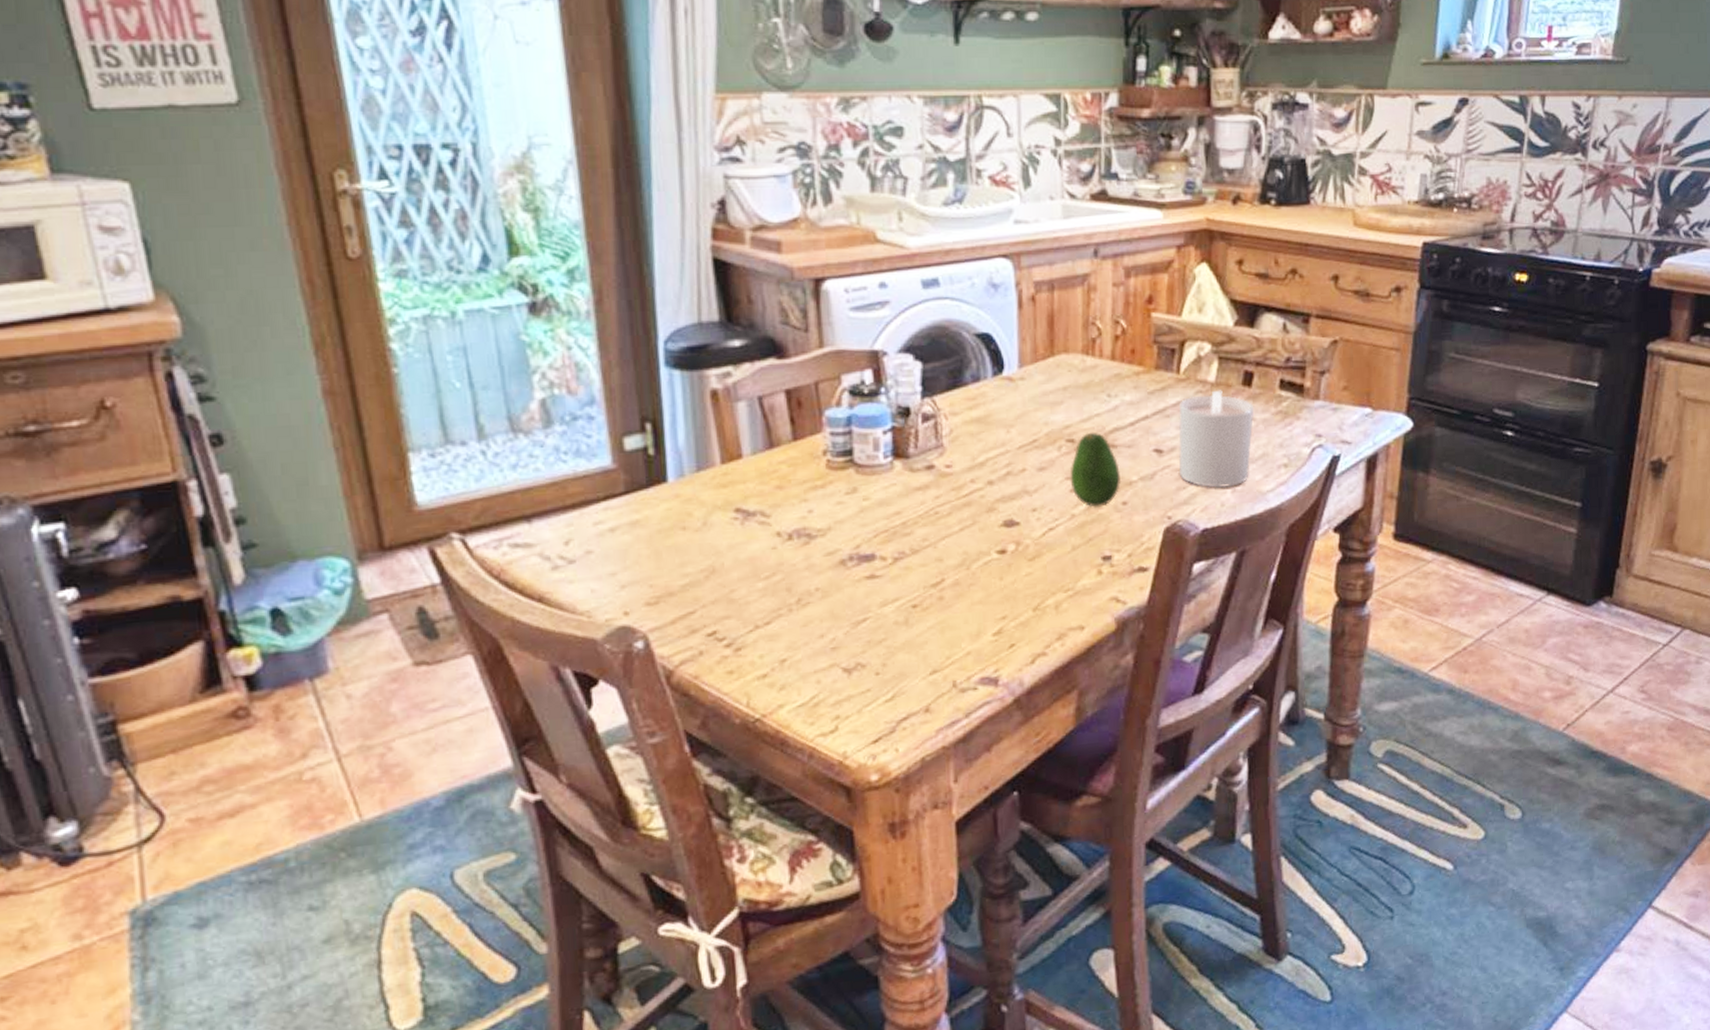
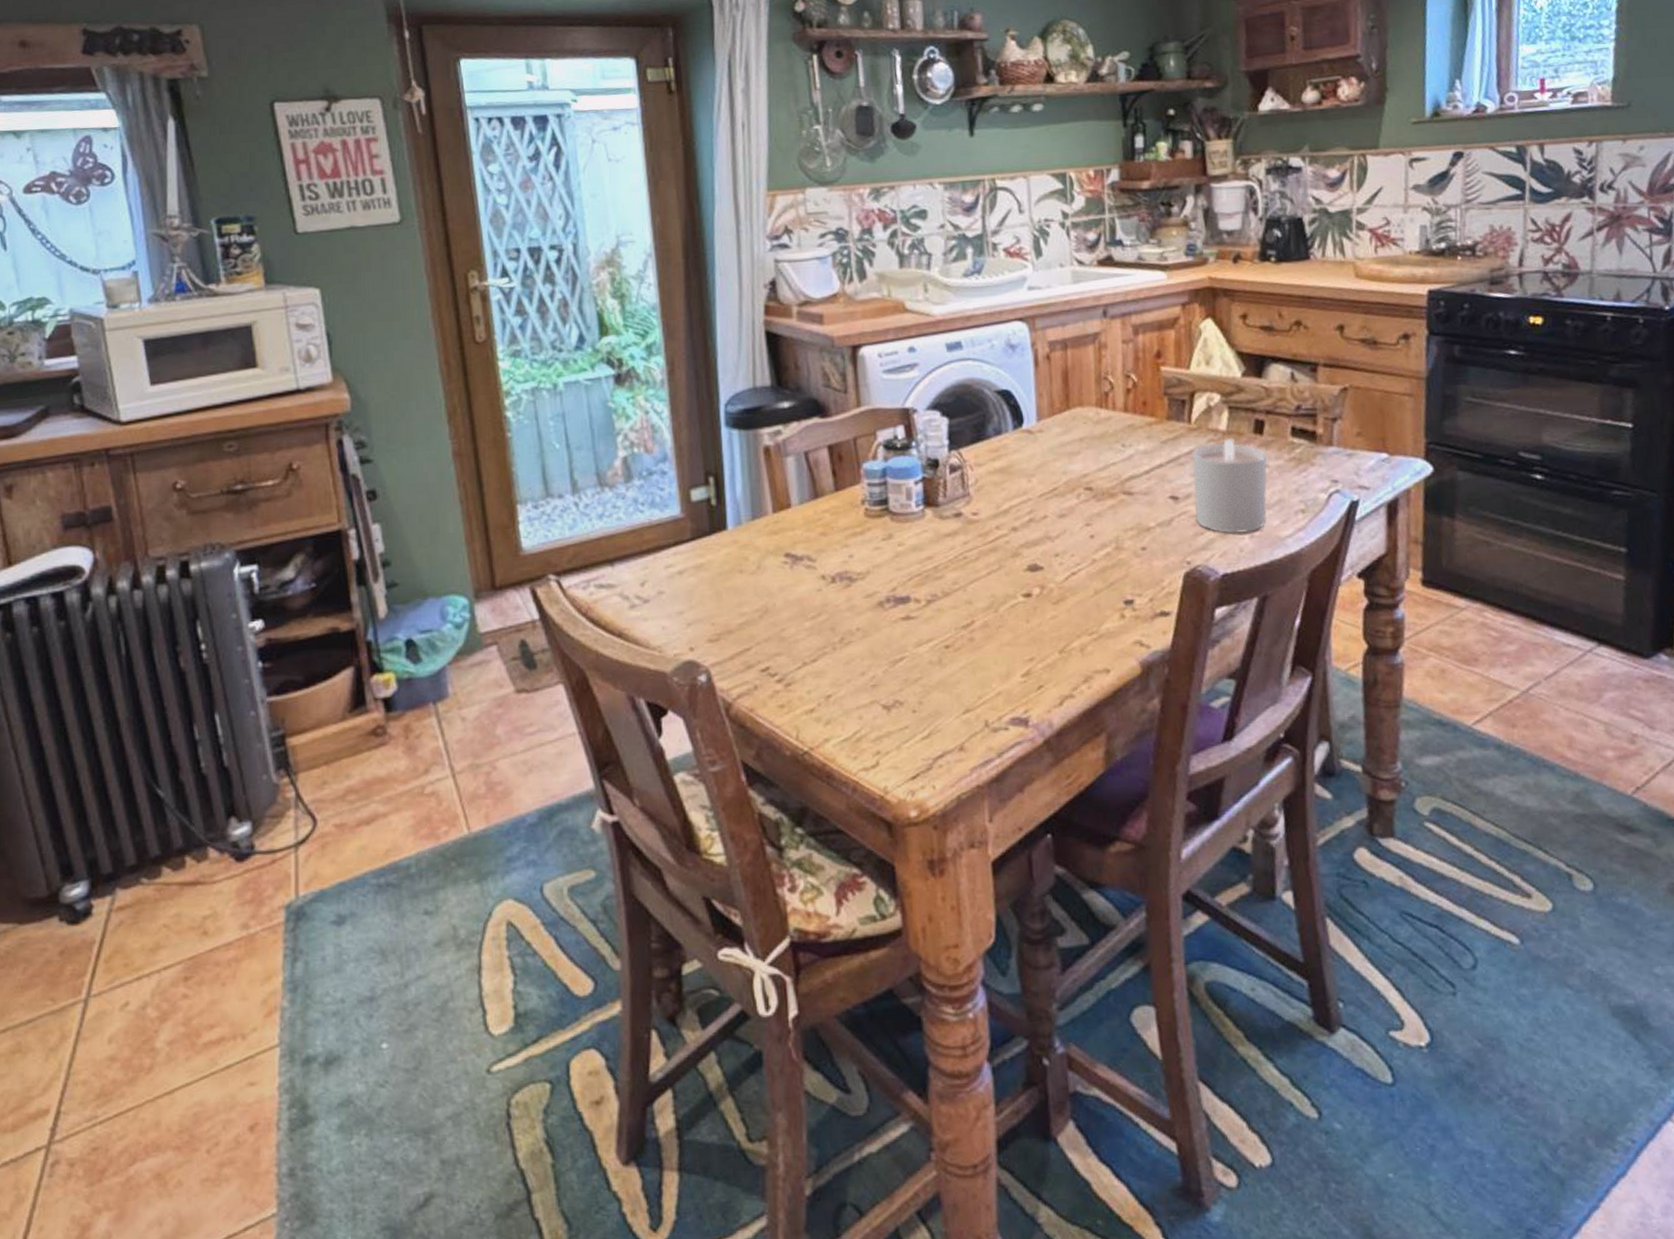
fruit: present [1070,432,1122,508] -> none [1089,480,1140,553]

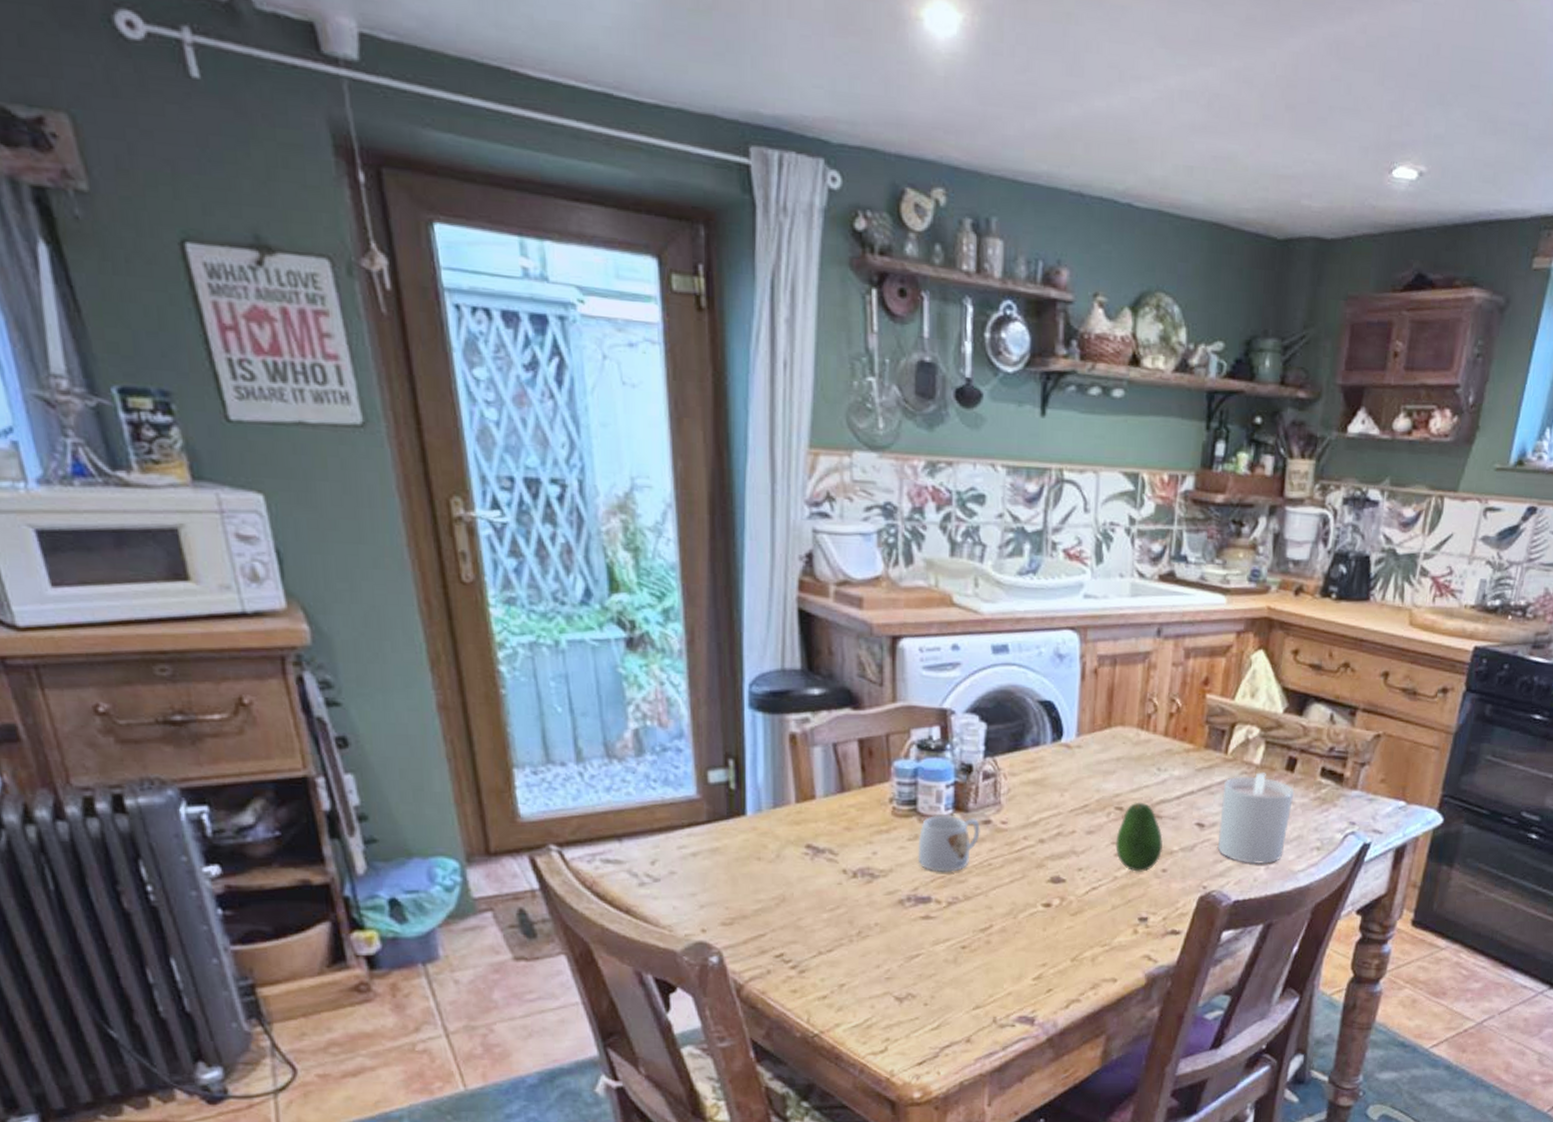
mug: none [892,511,953,570] -> present [918,814,980,872]
fruit: none [1089,480,1140,553] -> present [1115,802,1163,872]

